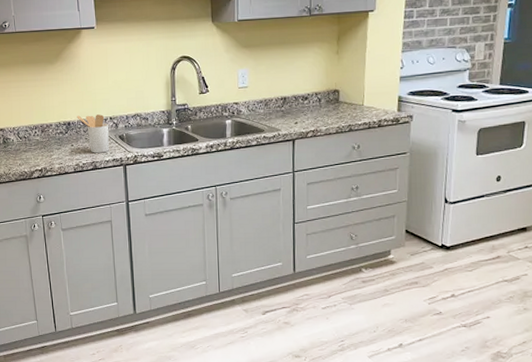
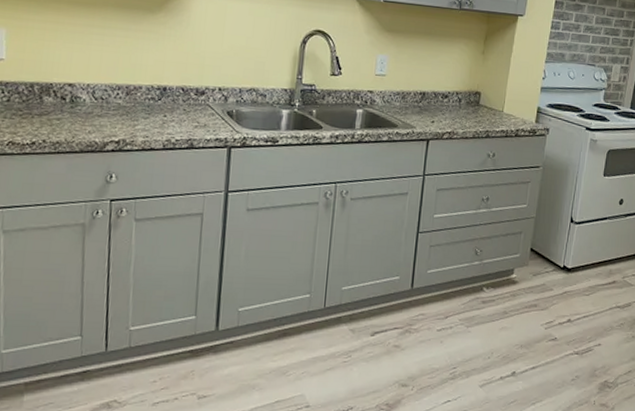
utensil holder: present [77,114,110,153] -> none [176,80,217,130]

